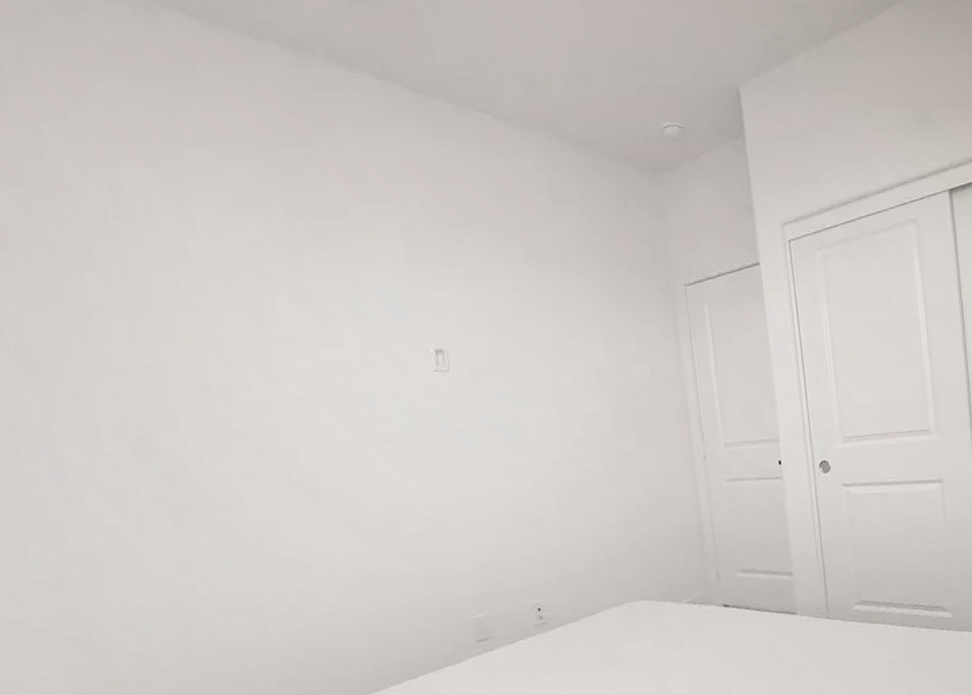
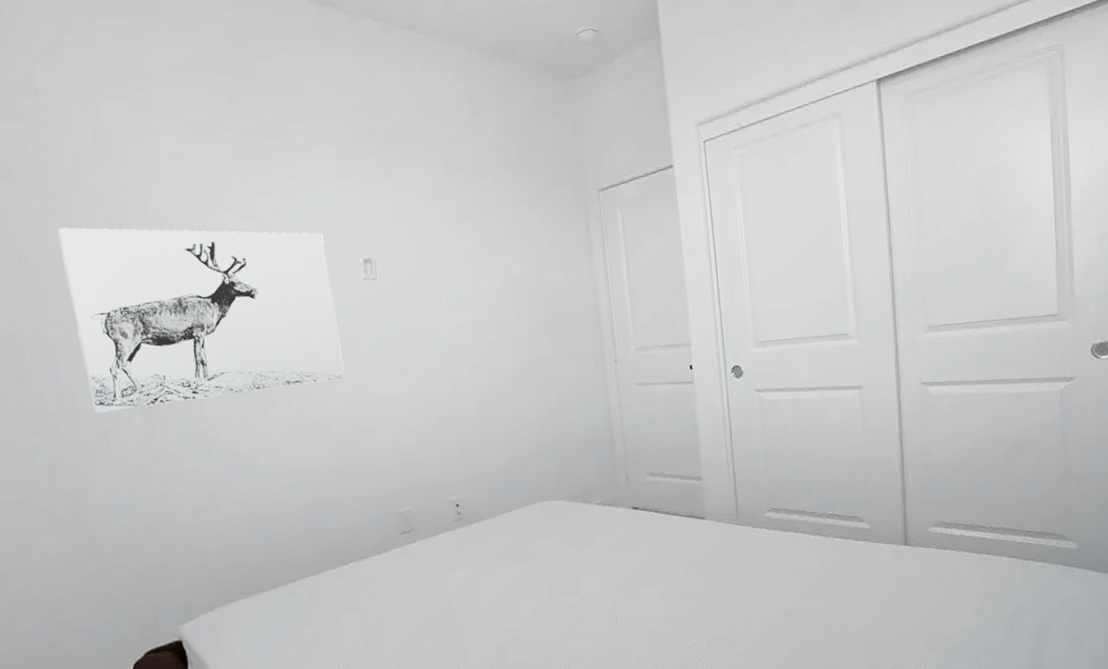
wall art: none [66,308,414,519] -> present [57,227,345,413]

